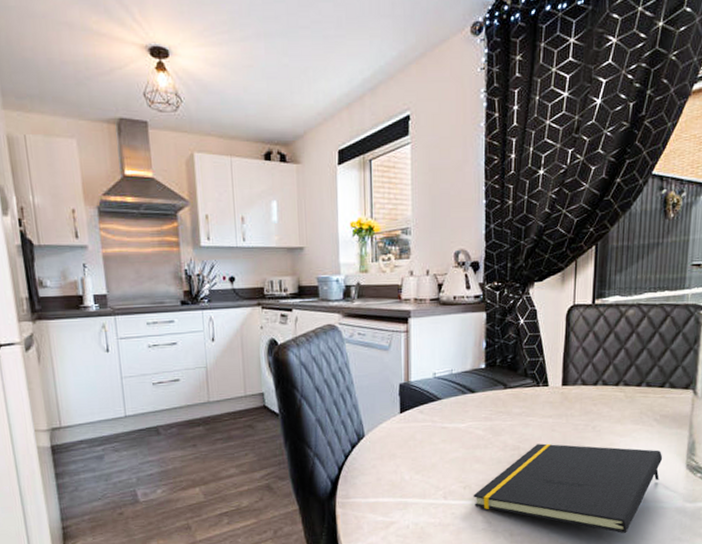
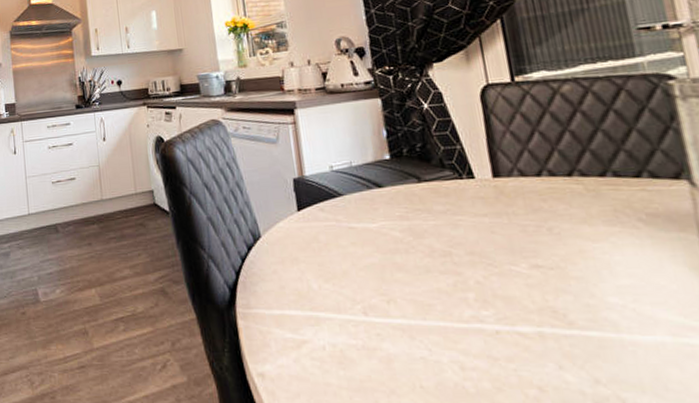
notepad: present [473,443,663,533] -> none [401,249,671,379]

